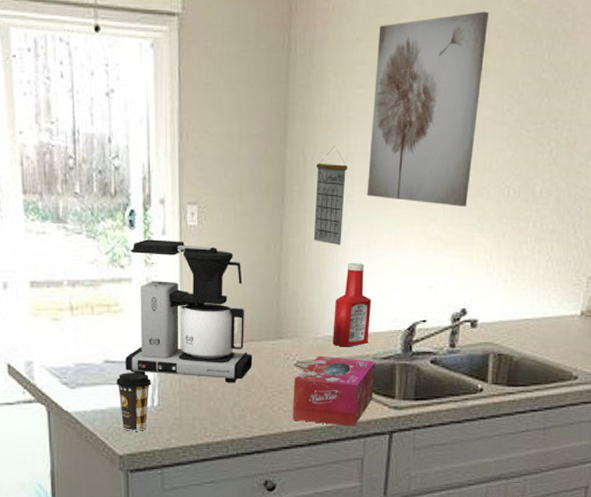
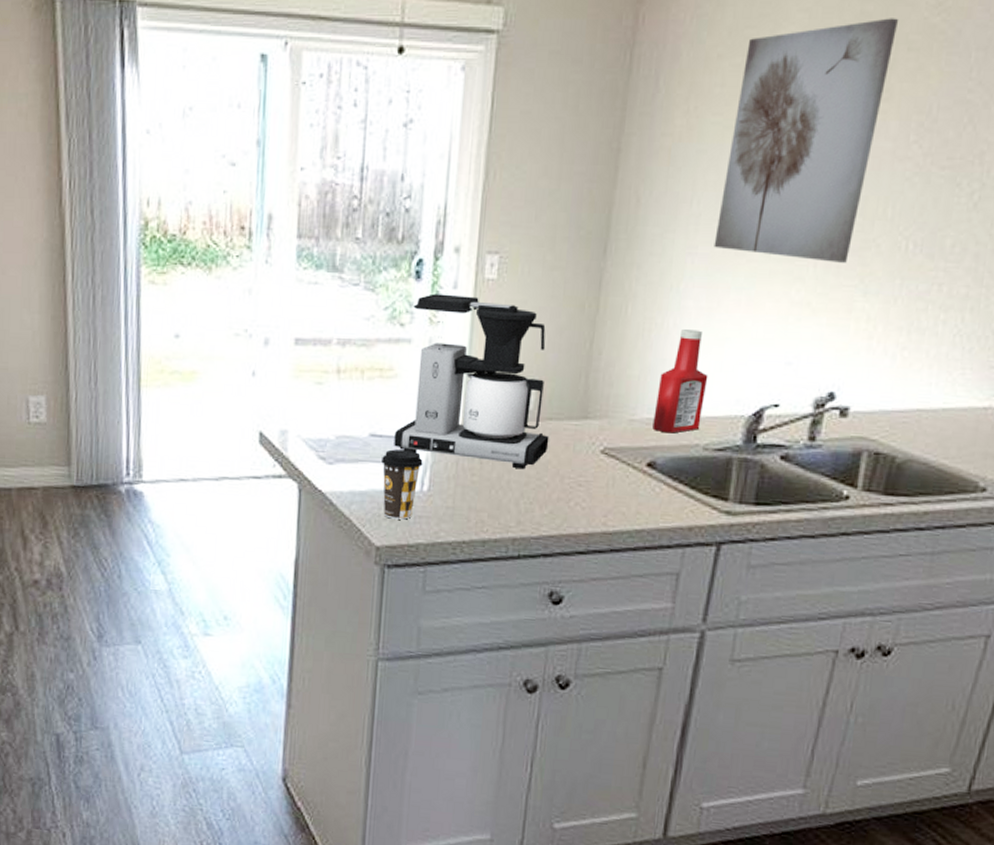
tissue box: present [292,355,376,427] -> none [591,441,707,533]
calendar: present [313,145,348,246] -> none [639,185,693,308]

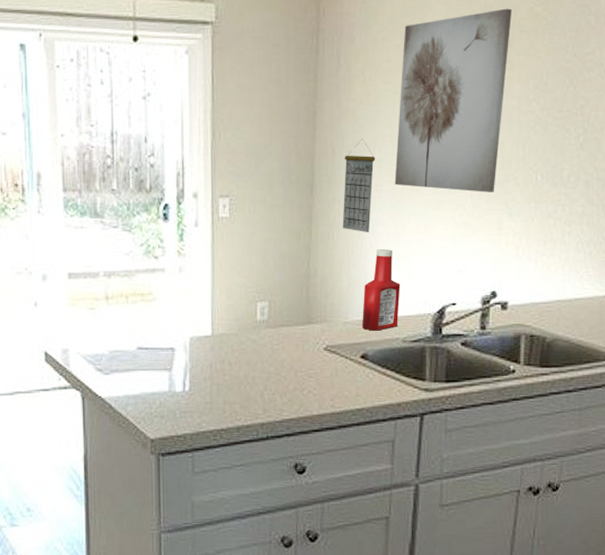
coffee cup: present [382,449,423,520] -> none [149,359,183,416]
coffee maker: present [394,293,549,470] -> none [158,231,283,368]
calendar: none [639,185,693,308] -> present [342,138,376,233]

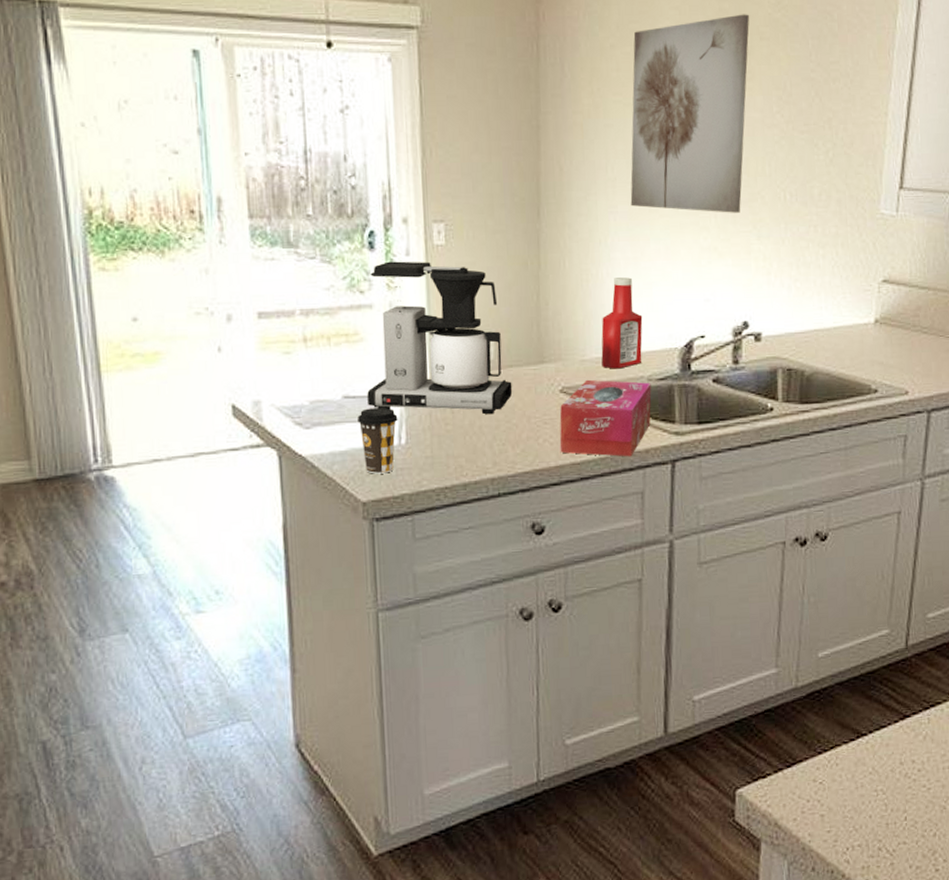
coffee cup: none [149,359,183,416] -> present [357,408,398,474]
coffee maker: none [158,231,283,368] -> present [367,261,513,415]
tissue box: none [322,339,405,409] -> present [559,379,652,457]
calendar: present [342,138,376,233] -> none [574,155,609,260]

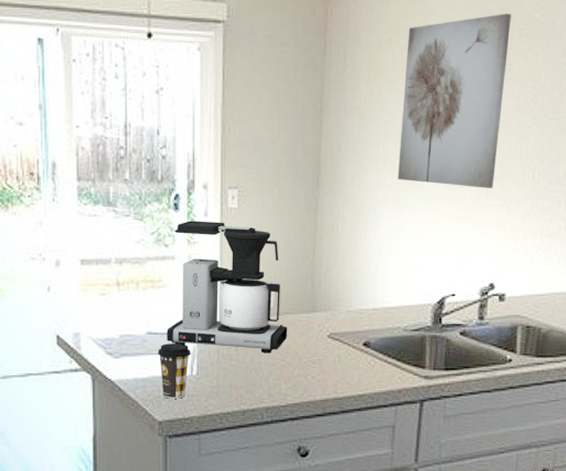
tissue box: present [559,379,652,457] -> none [325,327,406,395]
ketchup bottle: present [601,277,643,369] -> none [365,241,402,320]

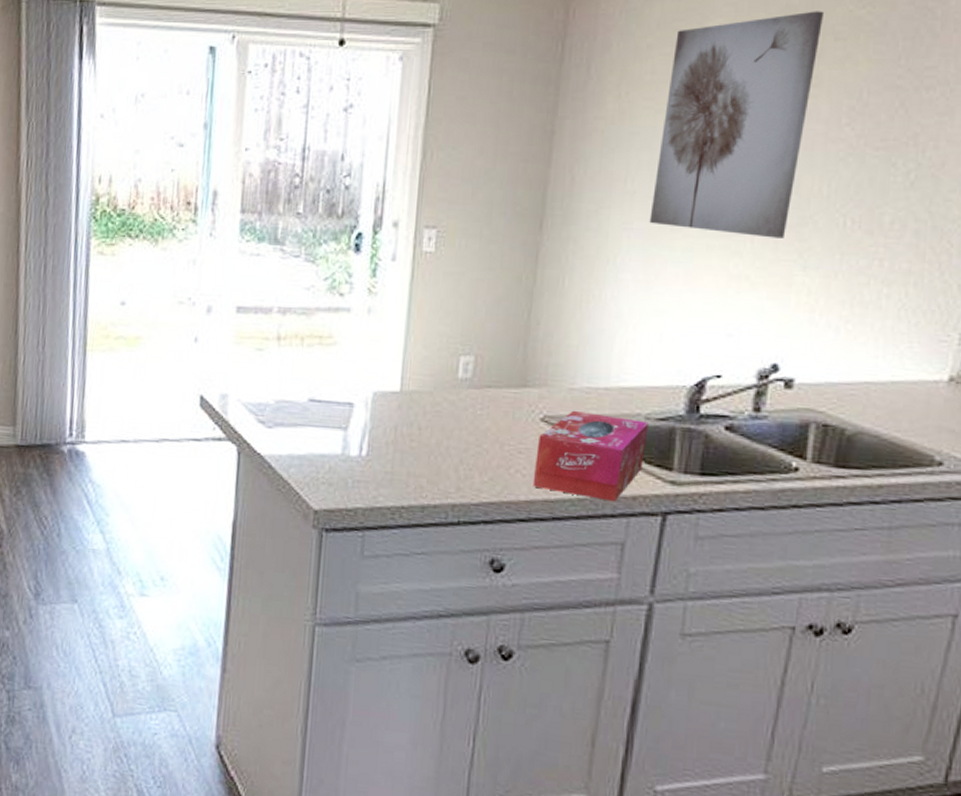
coffee cup: present [158,344,191,399] -> none [320,414,362,484]
coffee maker: present [167,221,288,354] -> none [332,265,488,436]
tissue box: none [325,327,406,395] -> present [532,410,649,502]

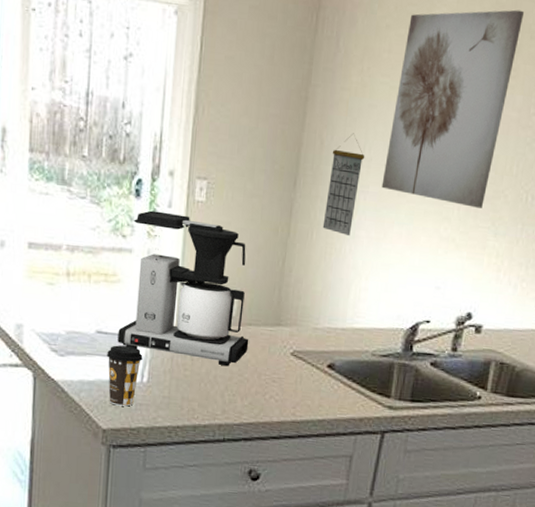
coffee cup: none [320,414,362,484] -> present [107,345,143,407]
coffee maker: none [332,265,488,436] -> present [117,210,249,367]
tissue box: present [532,410,649,502] -> none [283,346,374,423]
calendar: none [576,165,627,281] -> present [322,133,365,237]

